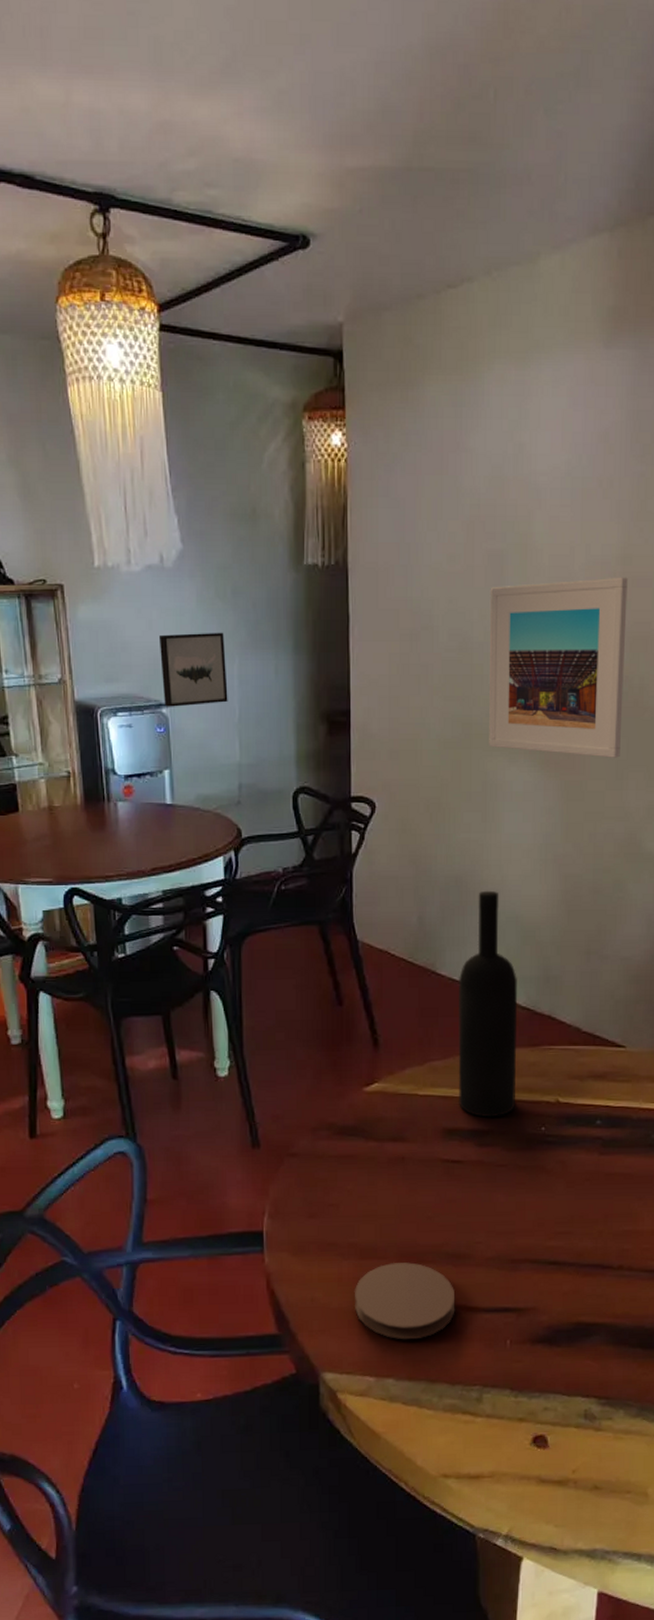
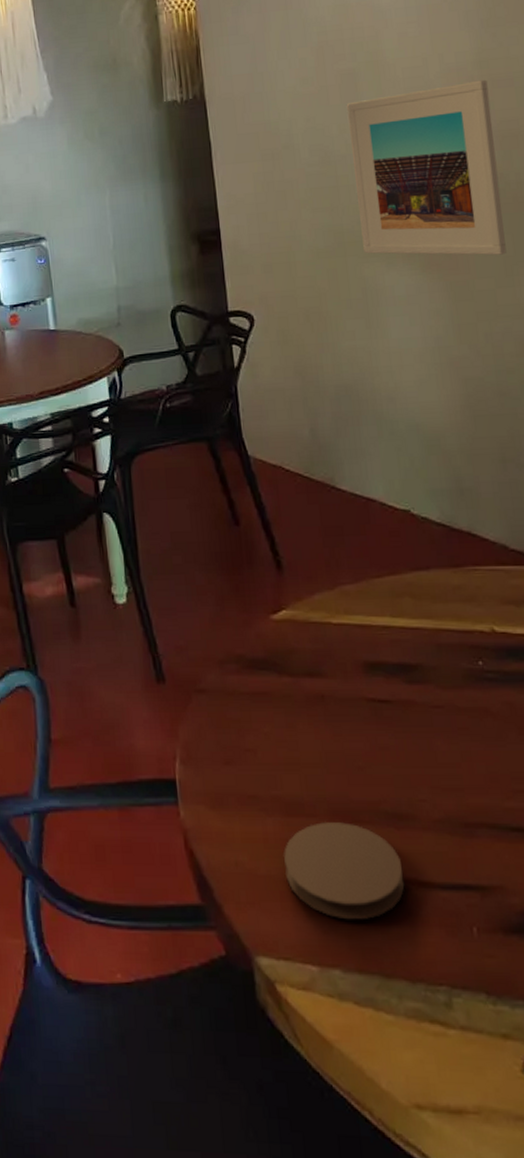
wall art: present [160,632,228,707] -> none [36,168,102,240]
wine bottle: present [457,890,517,1117] -> none [361,398,444,649]

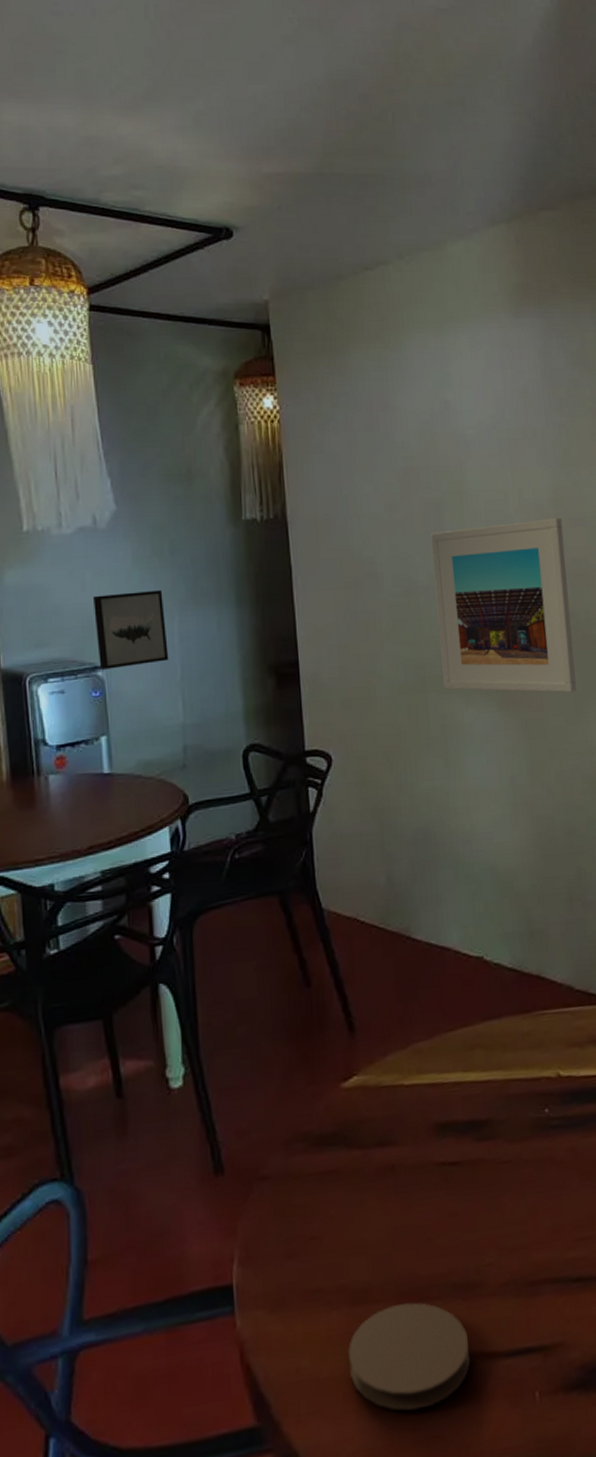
wall art: none [36,168,102,240] -> present [93,589,169,670]

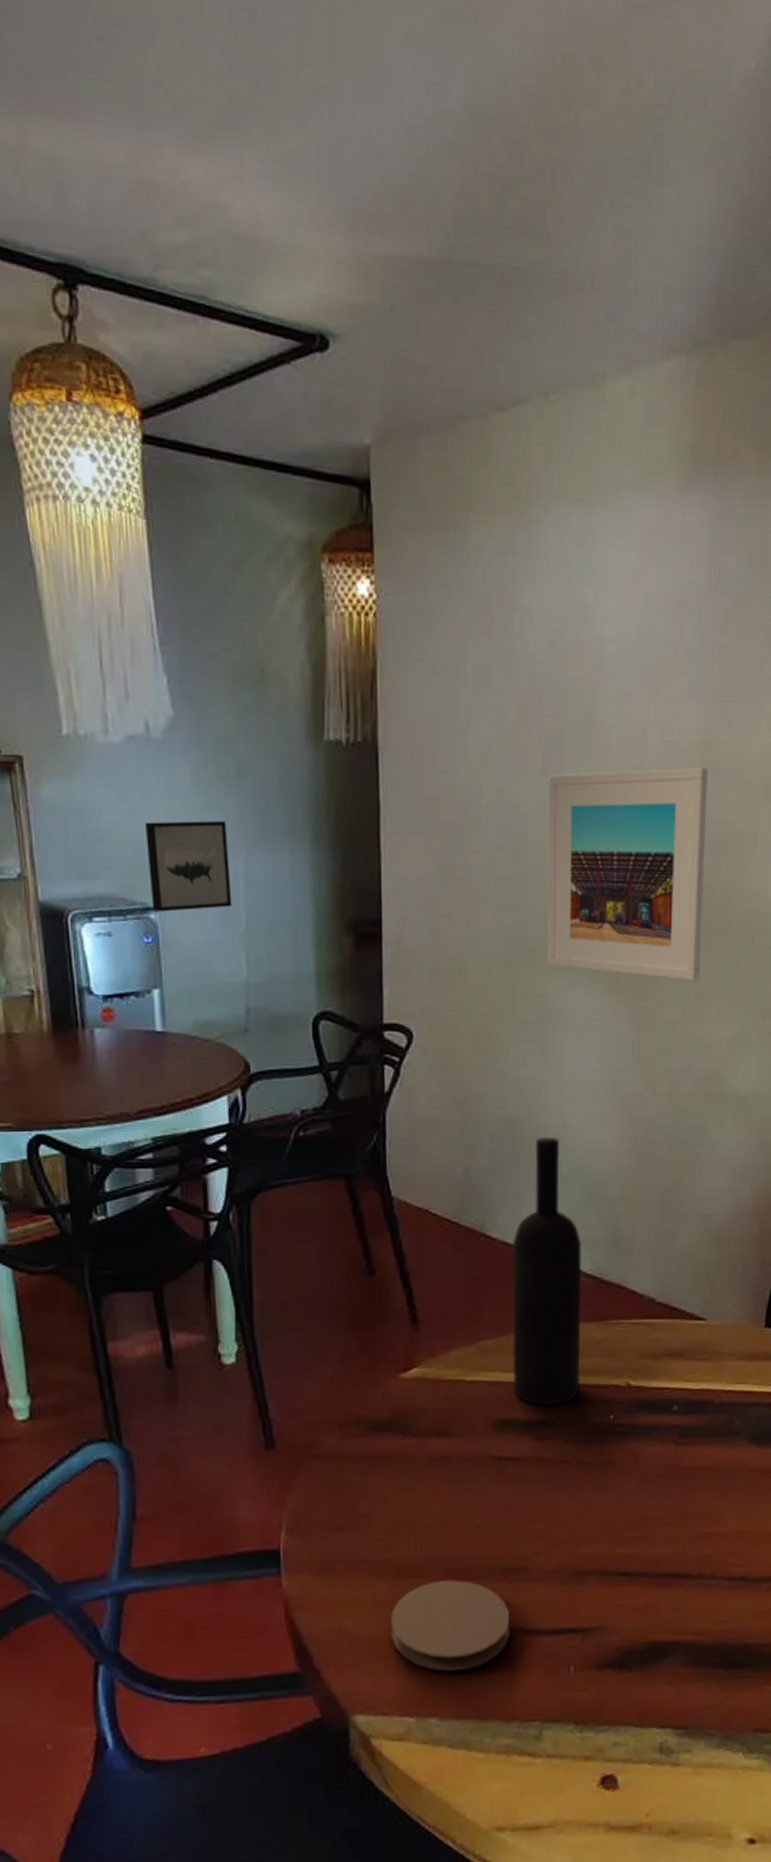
wine bottle: none [436,840,513,1104] -> present [511,1136,581,1405]

